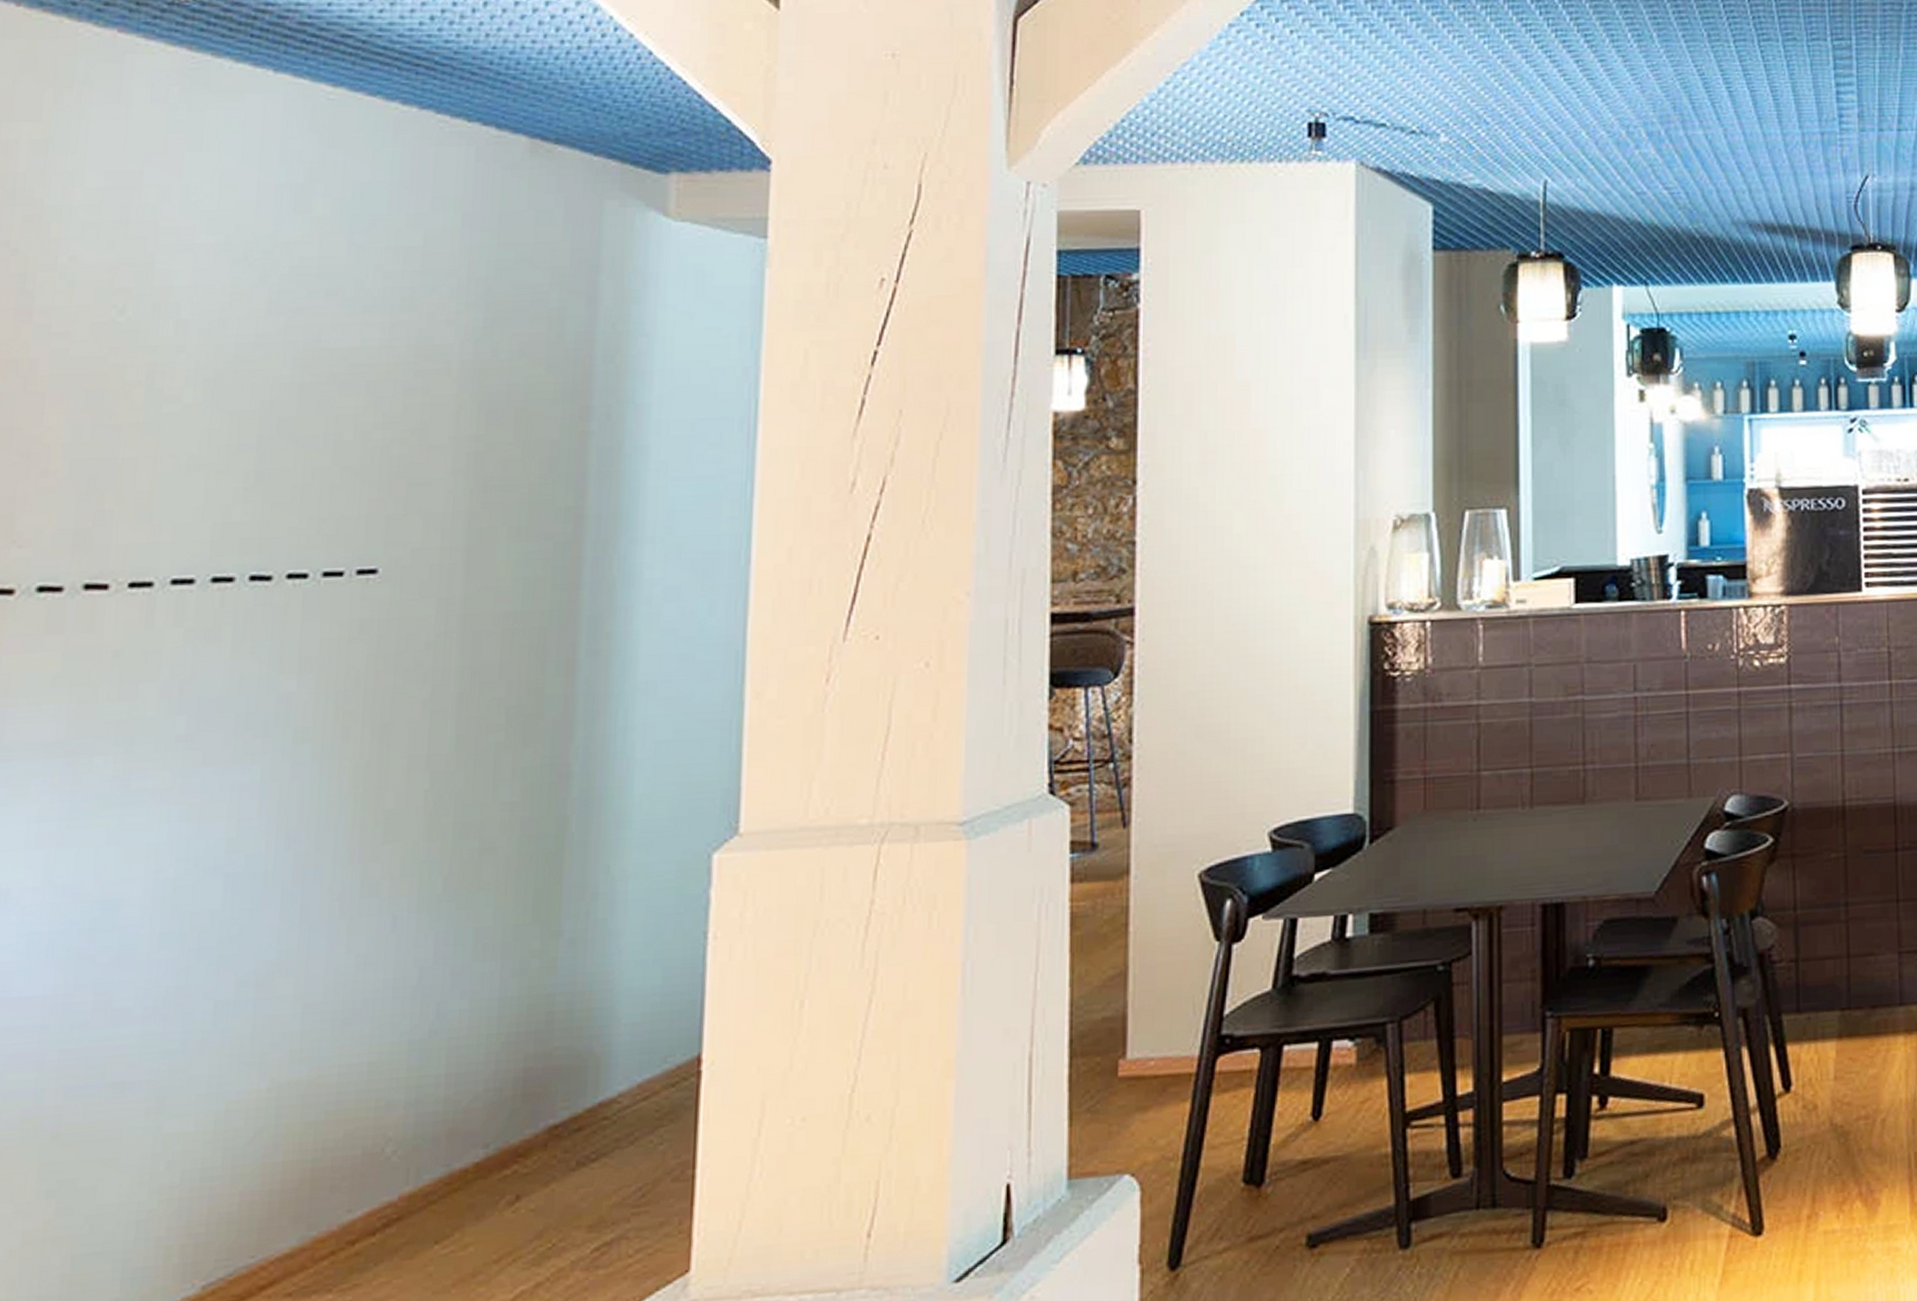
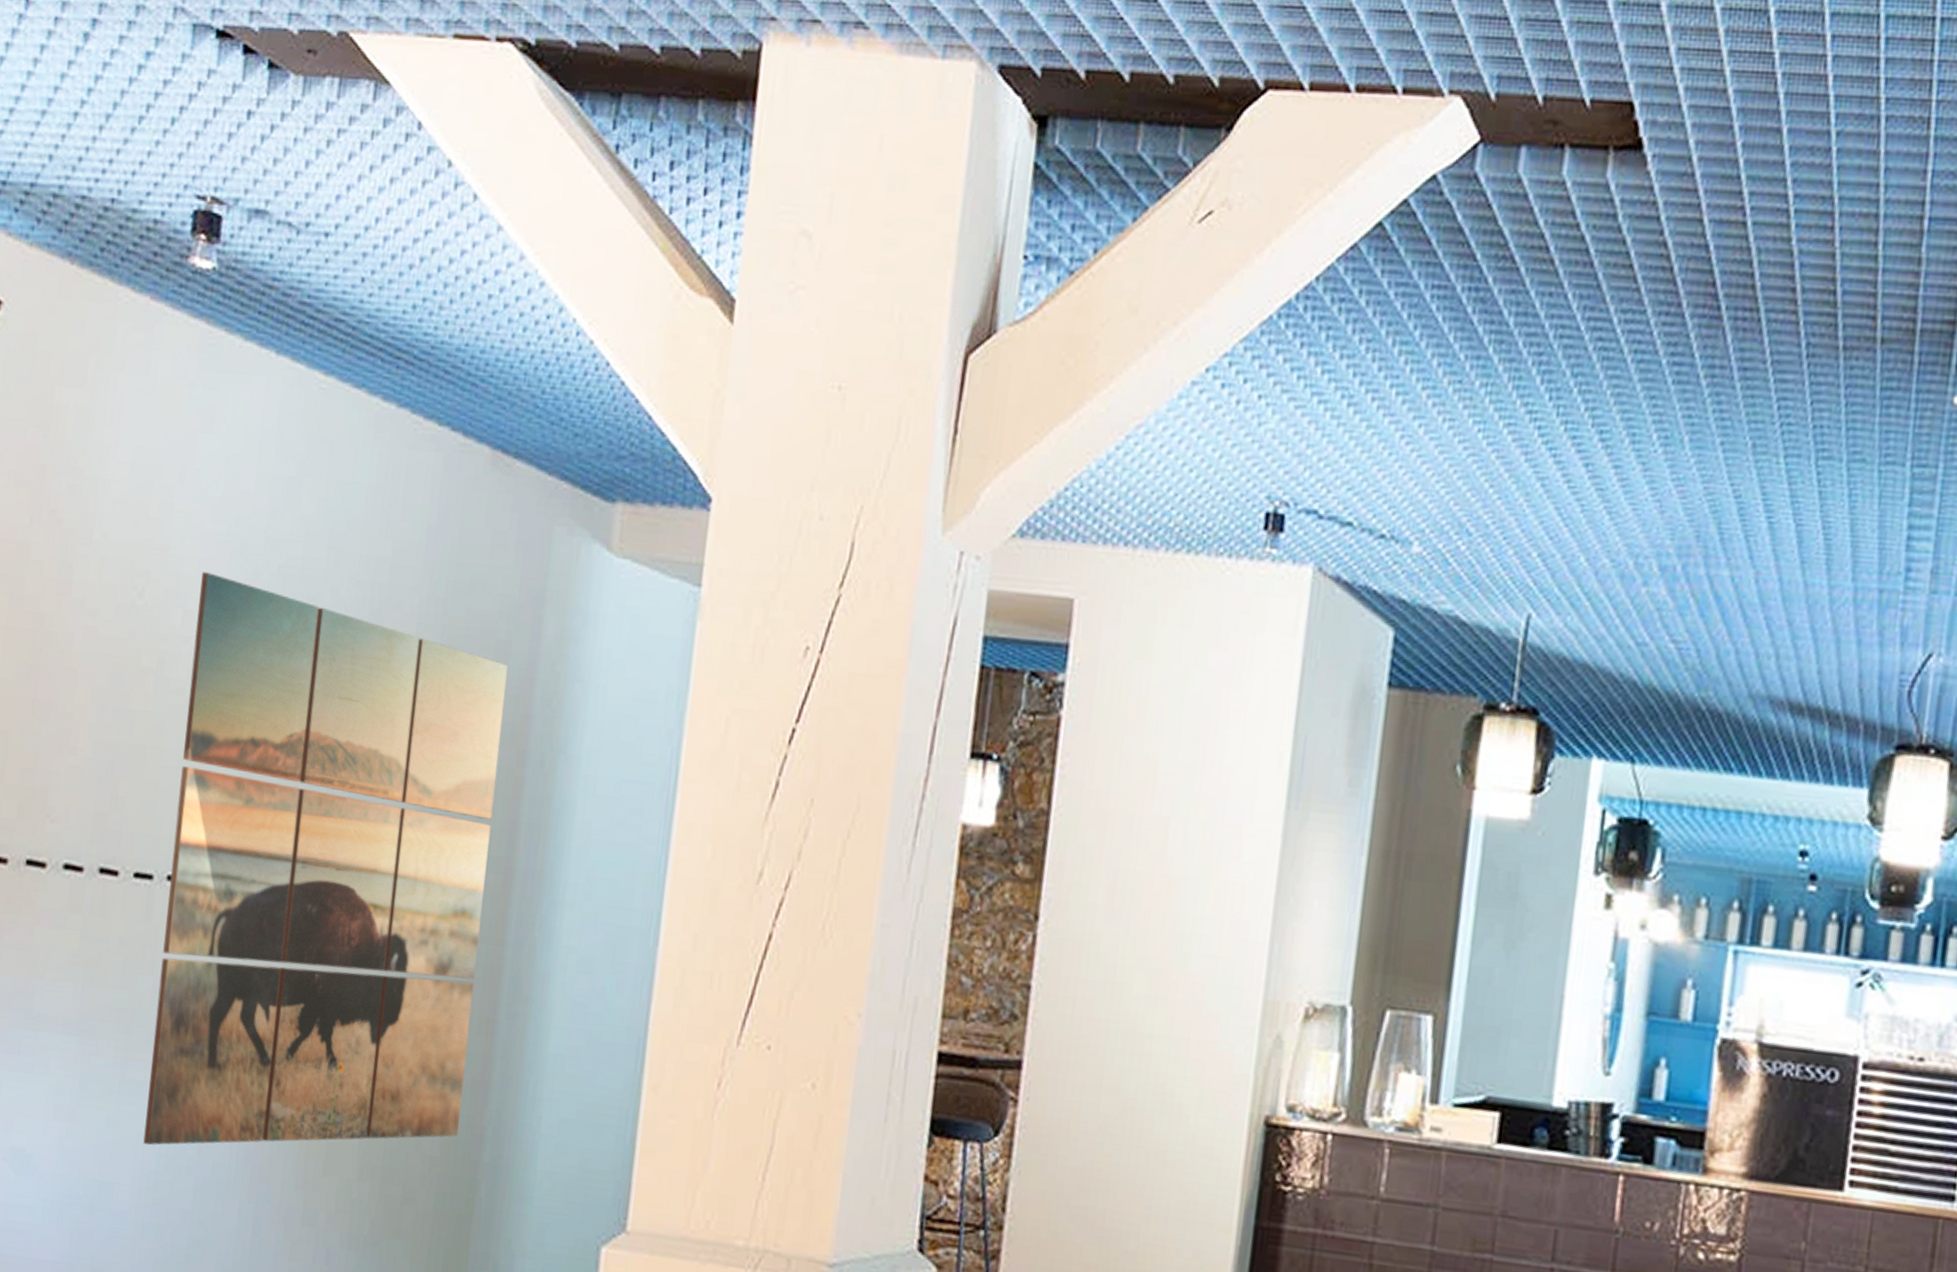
wall art: none [156,282,563,854] -> present [143,572,508,1146]

